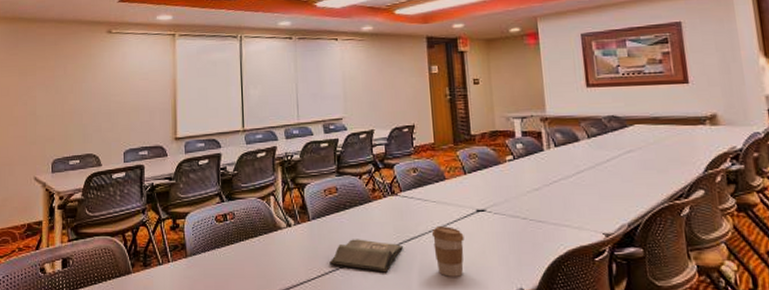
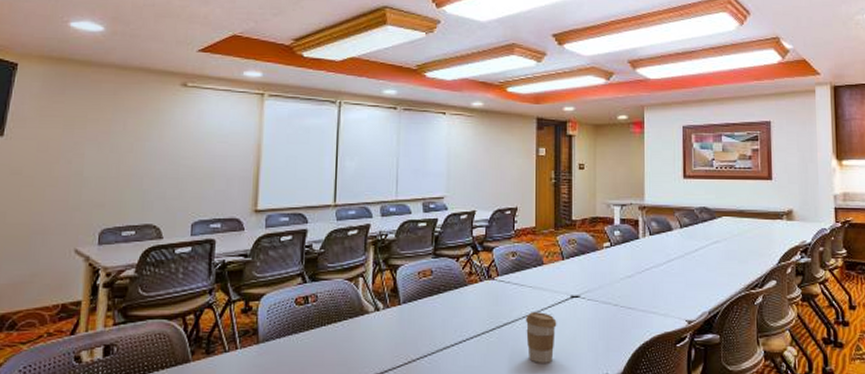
hardback book: present [329,239,403,273] -> none [418,324,495,359]

